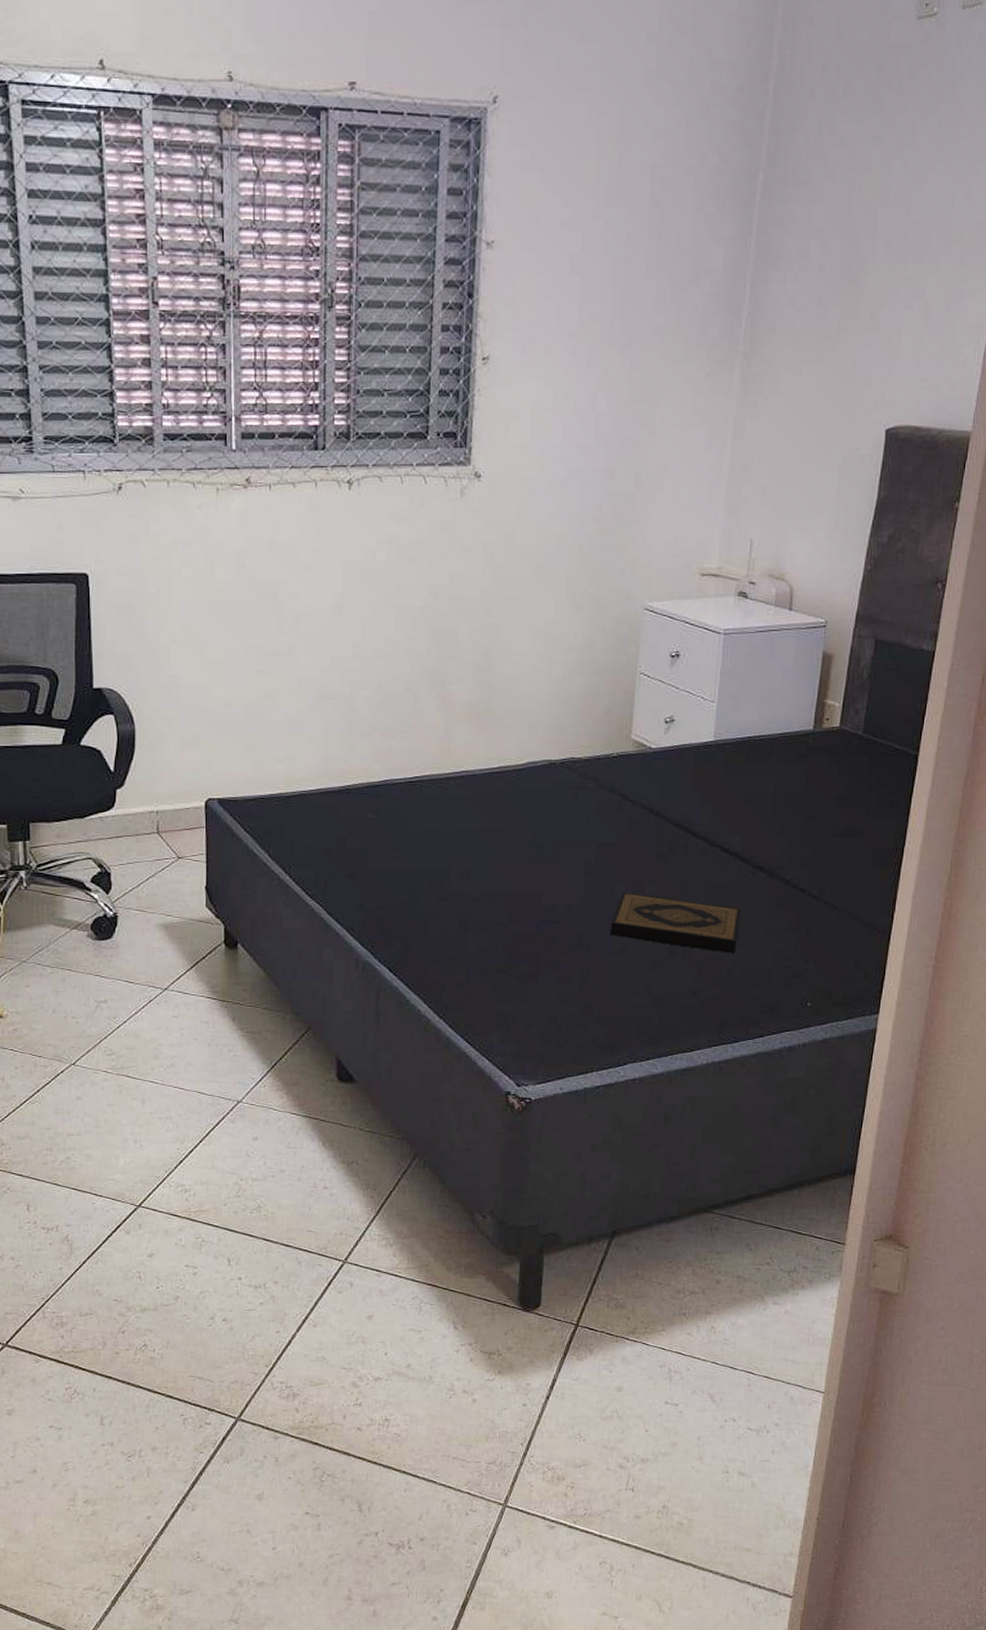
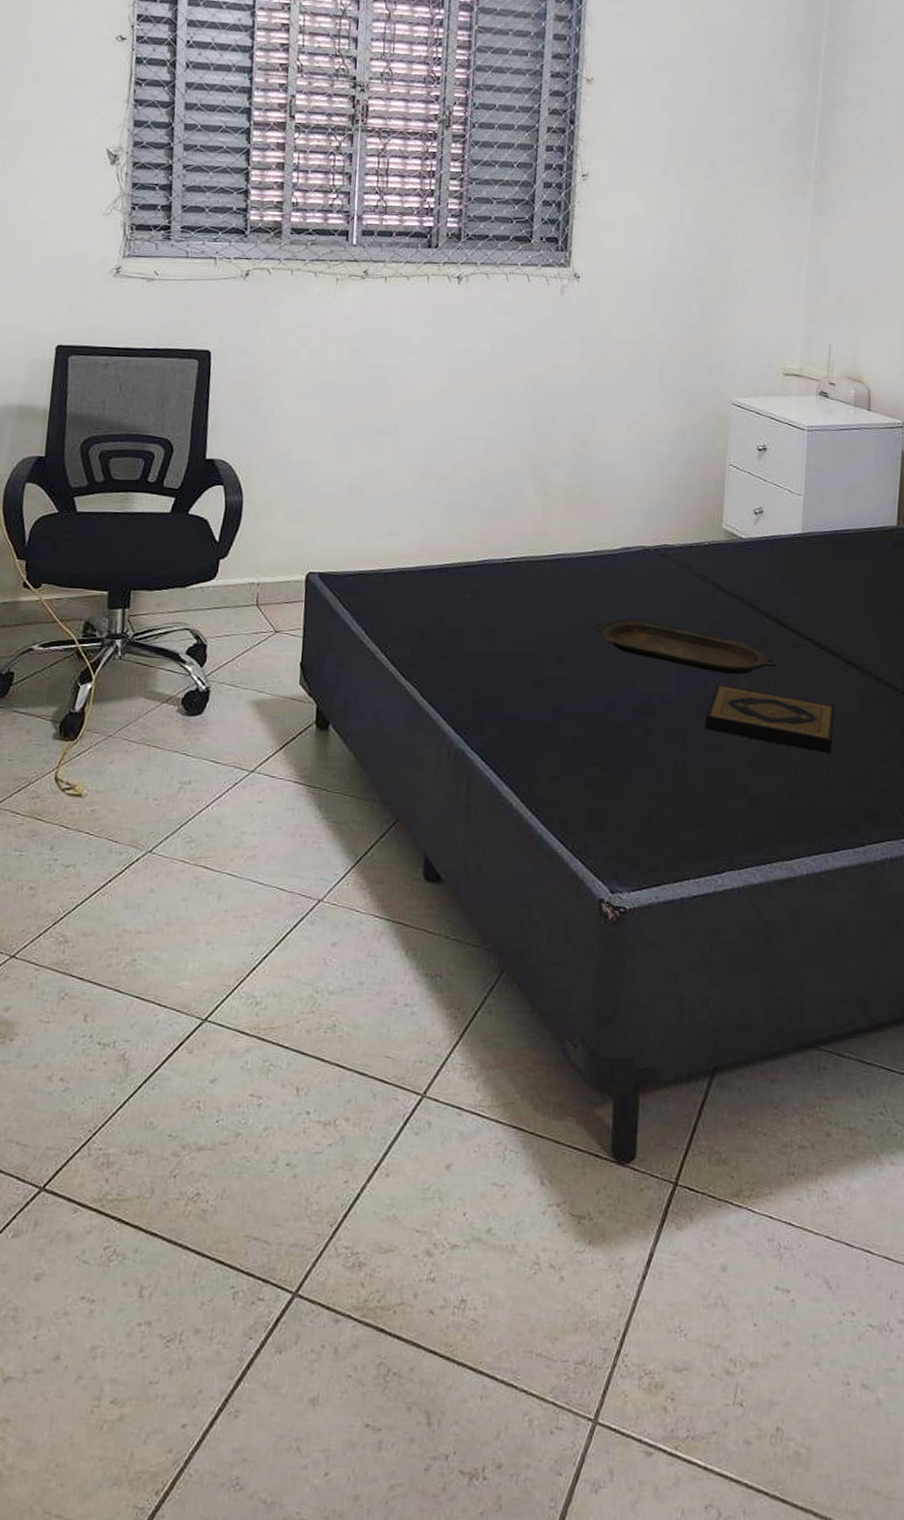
serving tray: none [496,832,686,882] -> present [591,618,779,674]

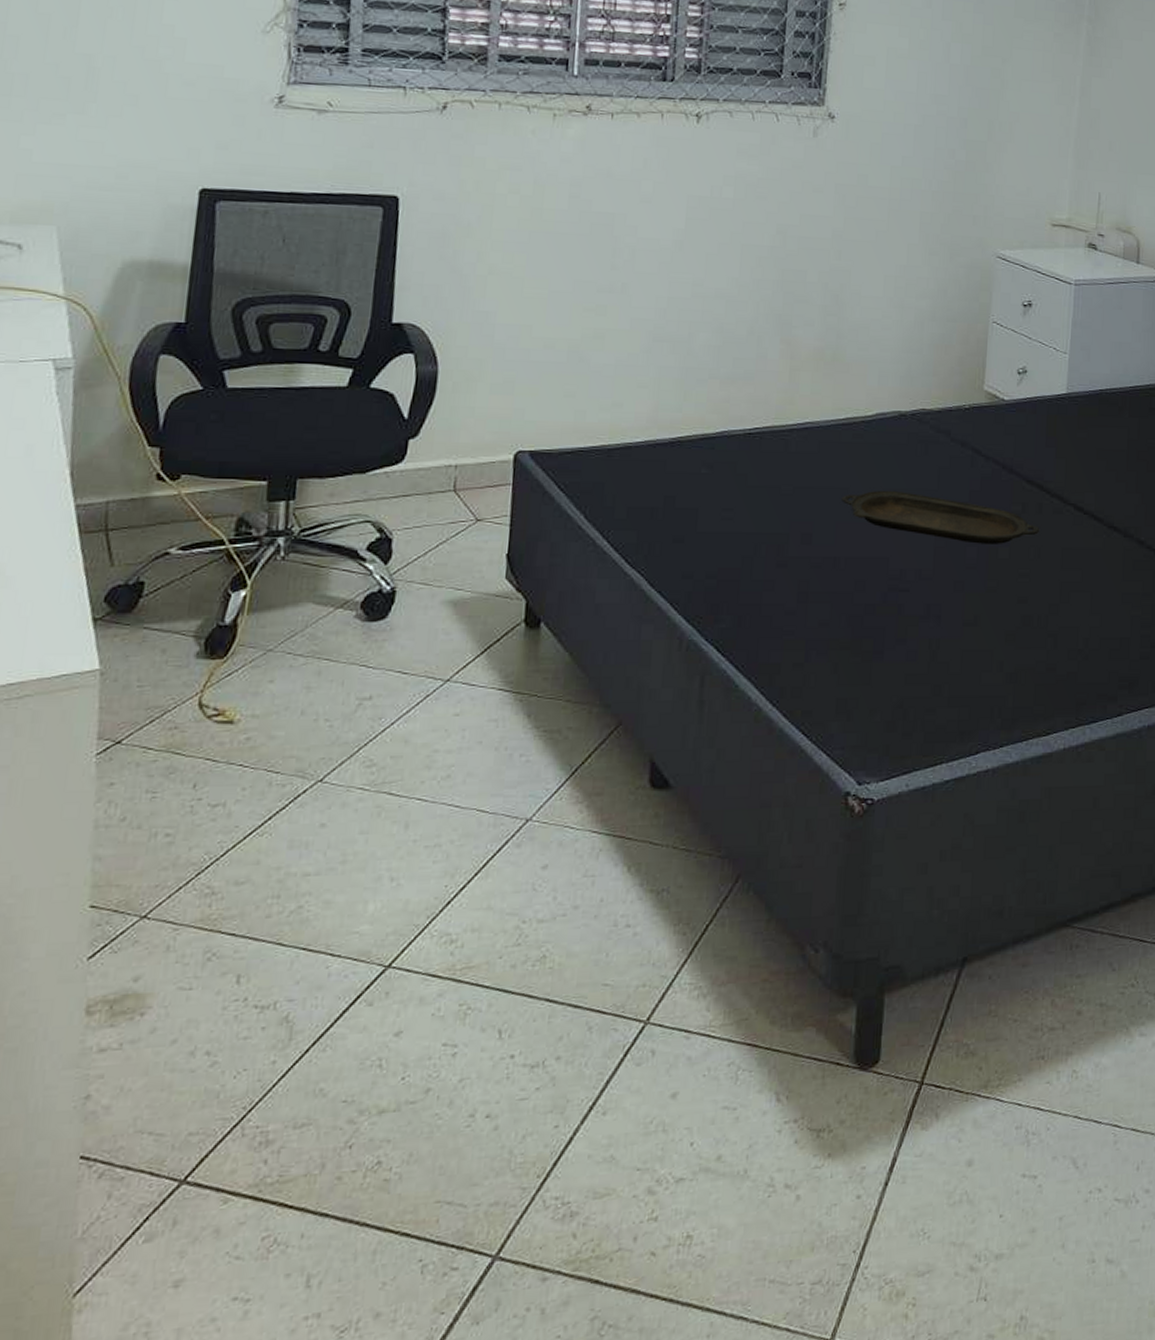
hardback book: present [704,684,836,753] -> none [961,555,1097,622]

